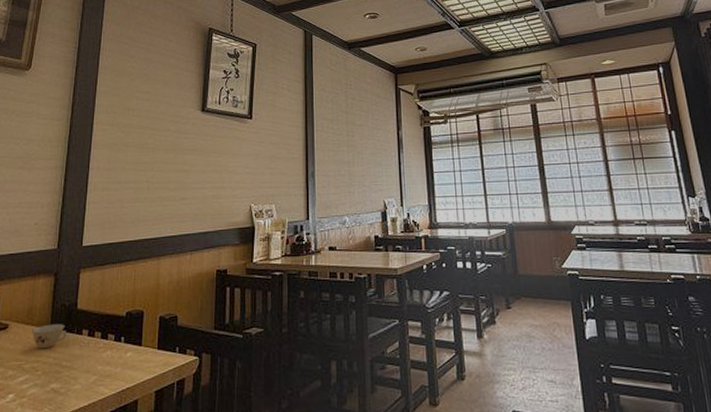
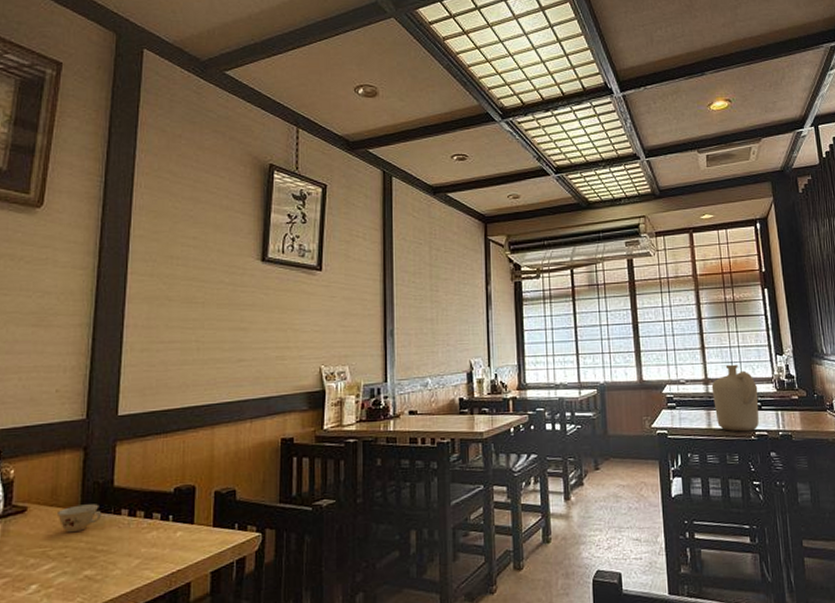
water jug: none [621,206,674,275] -> present [711,364,759,432]

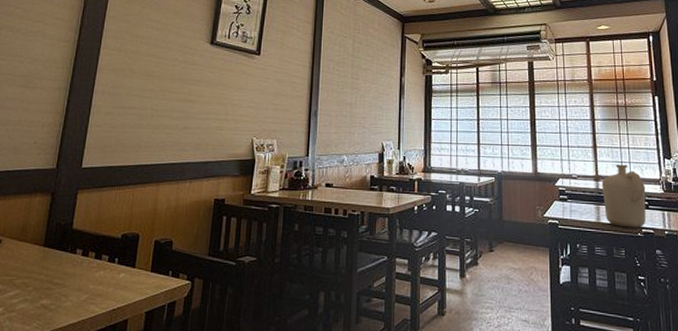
teacup: present [56,504,102,533] -> none [24,242,61,266]

